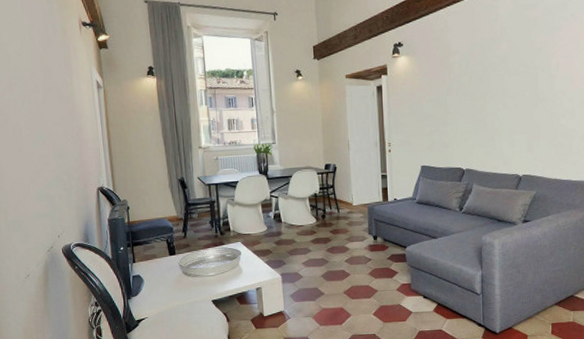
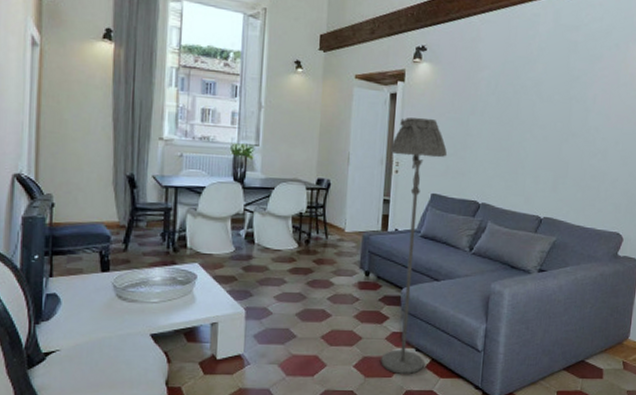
floor lamp: none [382,102,432,318] -> present [381,117,448,374]

